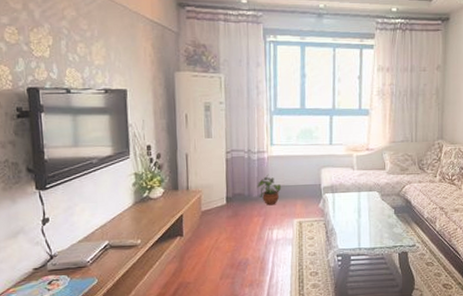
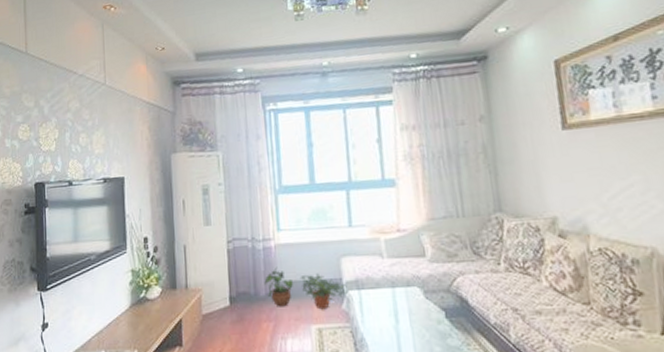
potted plant: none [287,180,324,208] -> present [300,273,348,310]

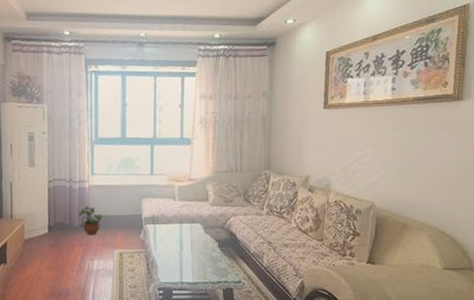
potted plant: present [300,273,348,310] -> none [108,210,145,238]

